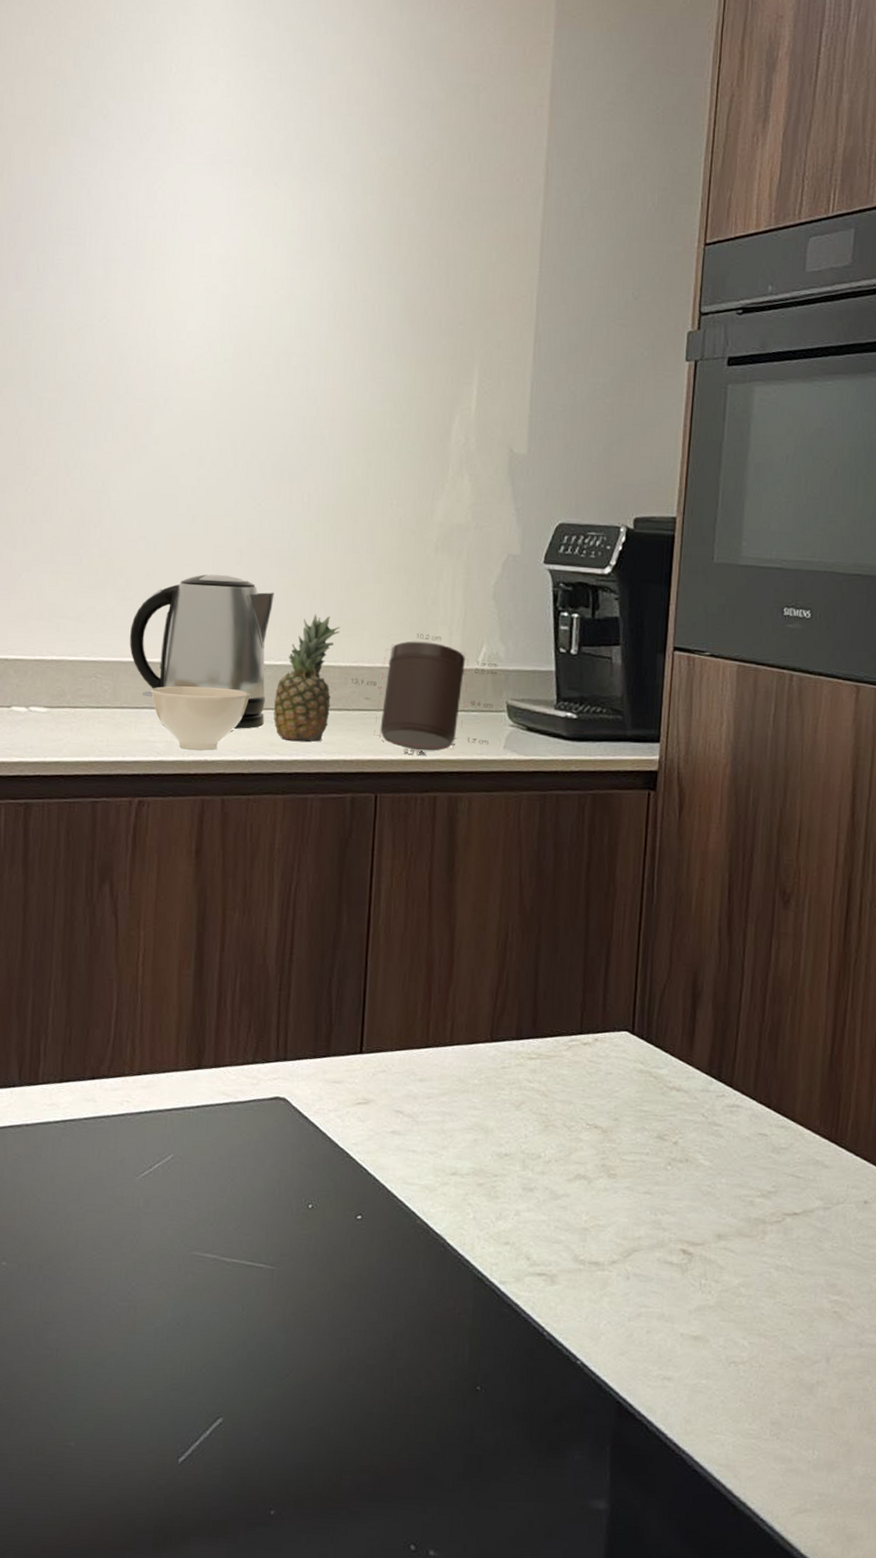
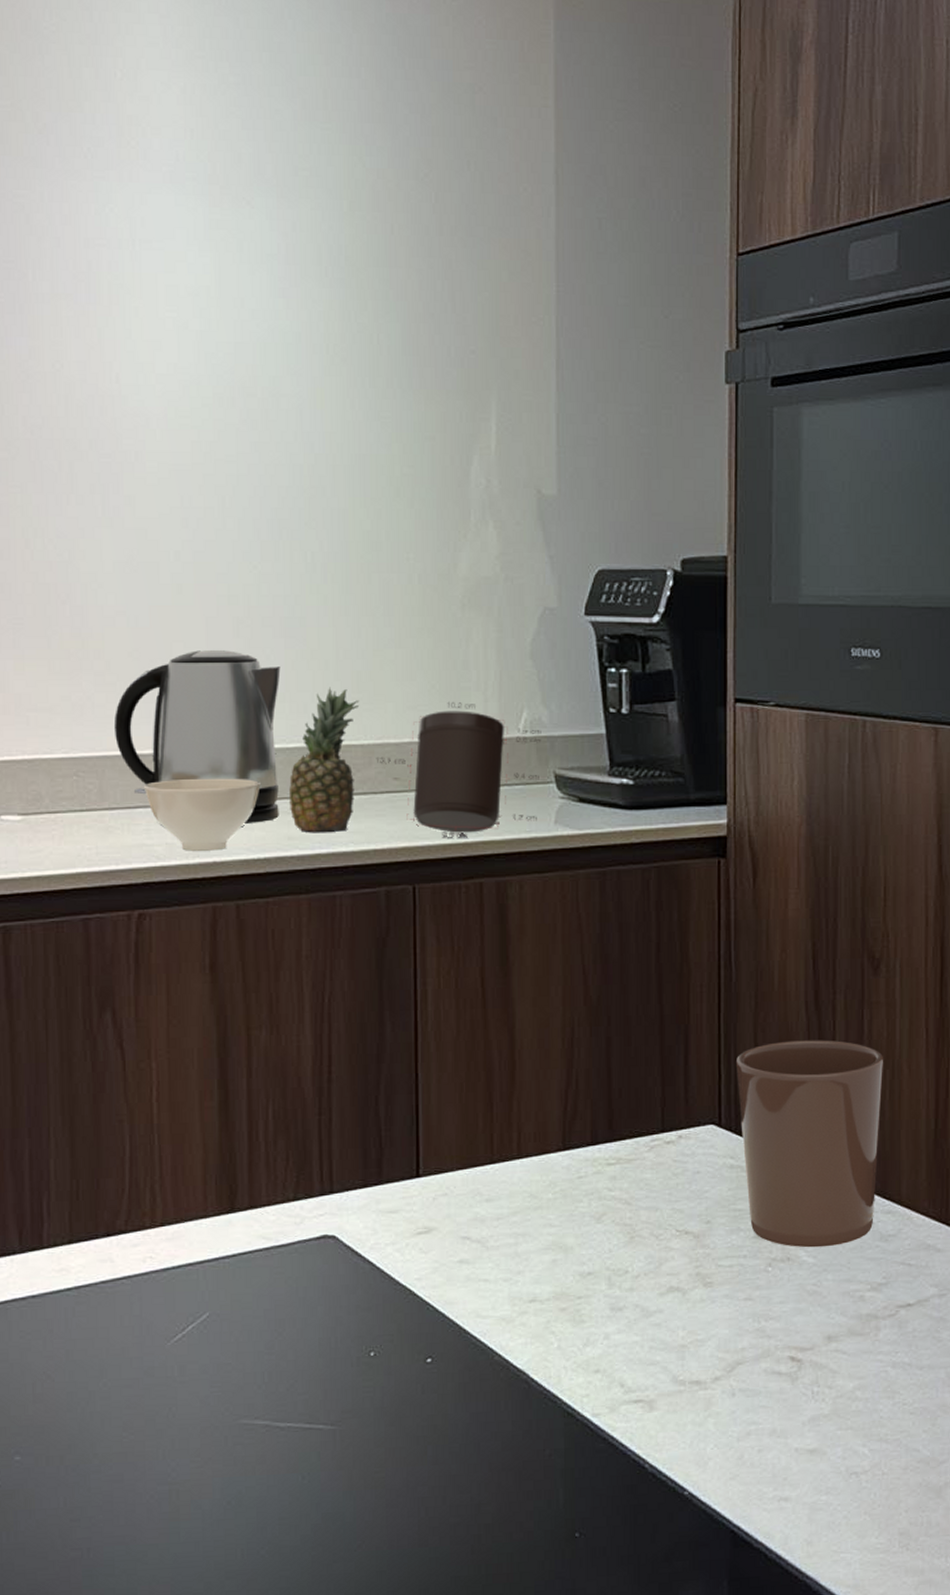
mug: none [651,961,788,1153] -> present [735,1040,884,1248]

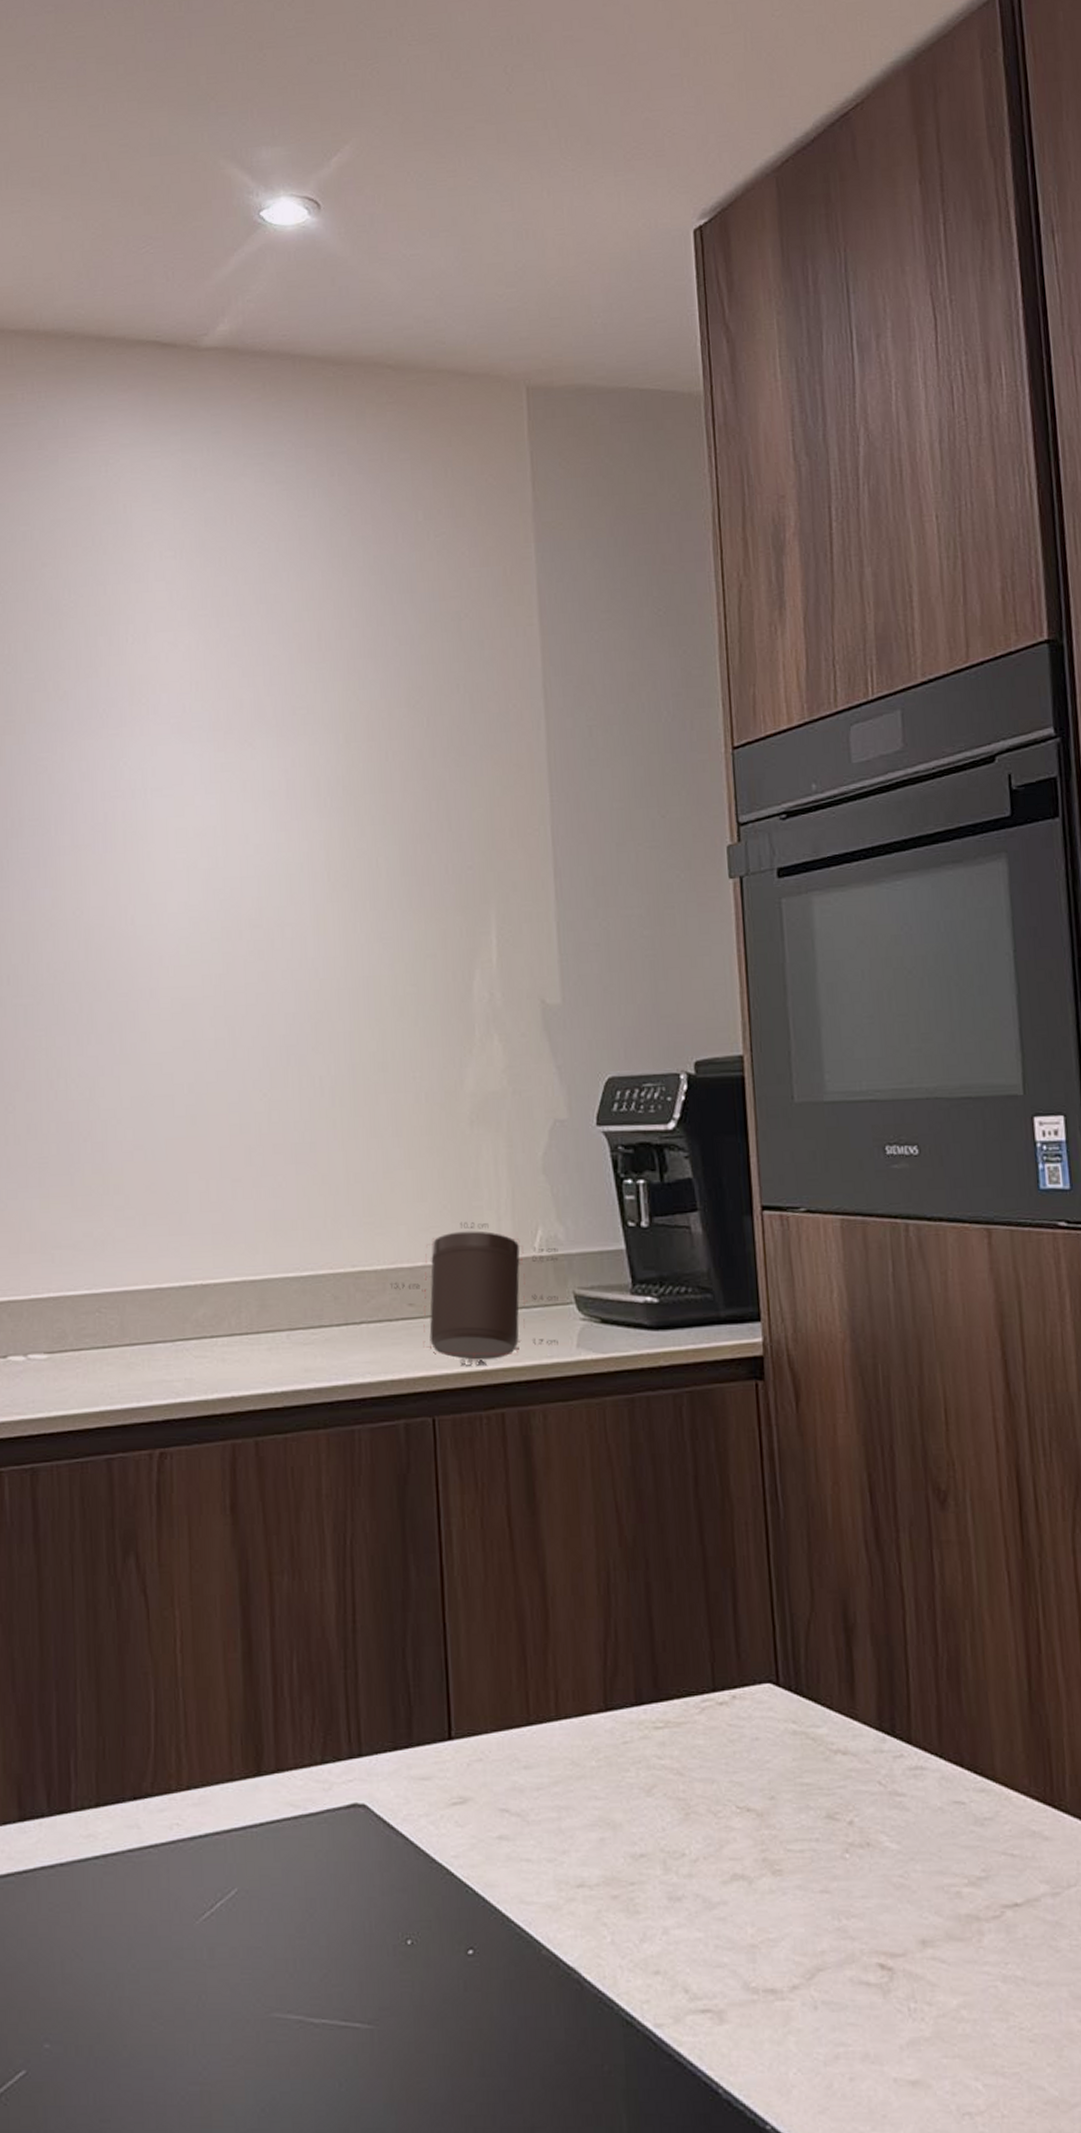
kettle: present [113,649,281,823] -> none [133,1179,295,1356]
bowl: present [143,778,261,851] -> none [162,1309,276,1386]
fruit: present [288,687,360,833] -> none [303,1212,372,1365]
mug: present [735,1040,884,1248] -> none [790,1585,965,1832]

